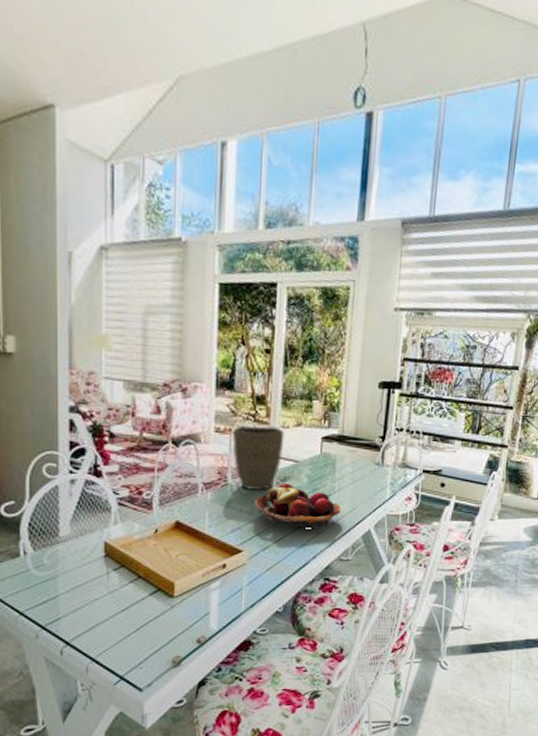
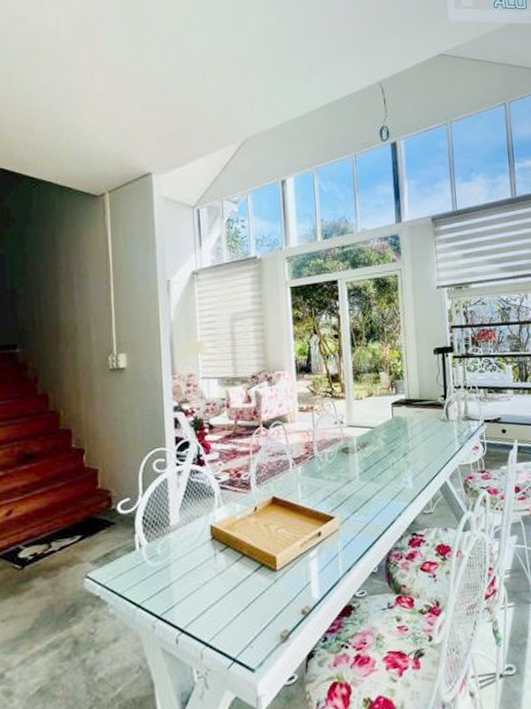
vase: present [231,425,285,490] -> none [314,399,360,459]
fruit basket: present [254,483,341,529] -> none [340,449,418,490]

